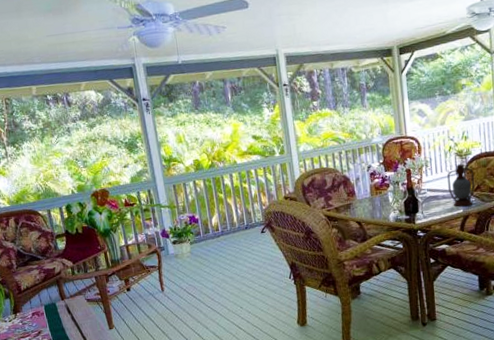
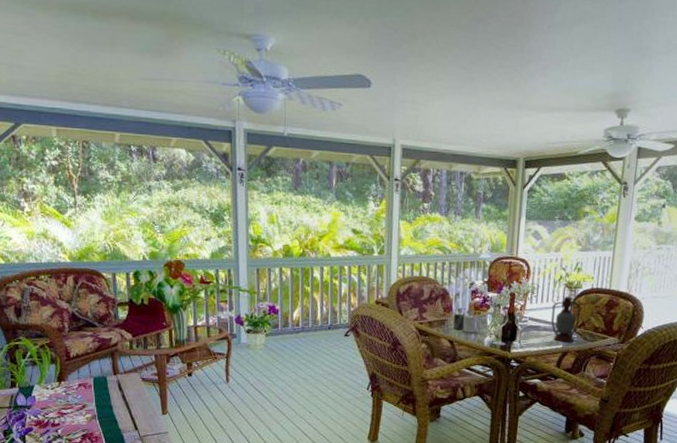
candle: none [357,190,379,213] -> present [452,307,476,333]

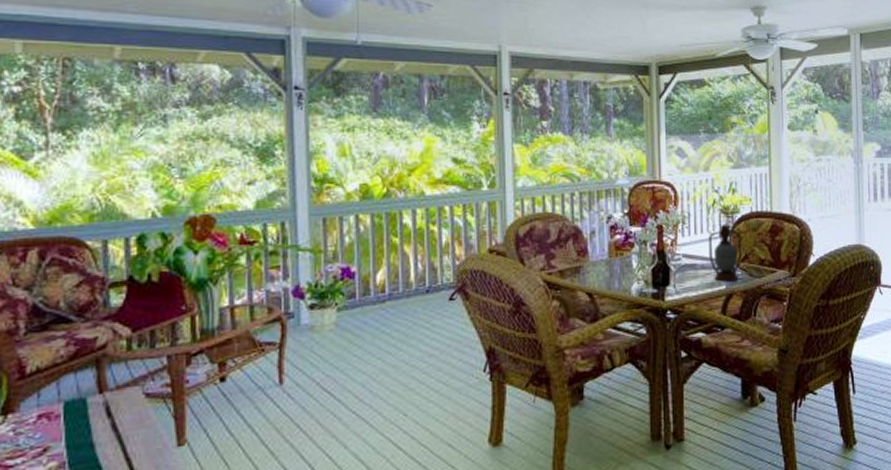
candle: present [452,307,476,333] -> none [590,248,618,281]

